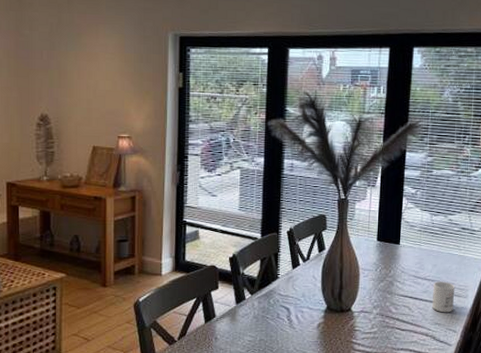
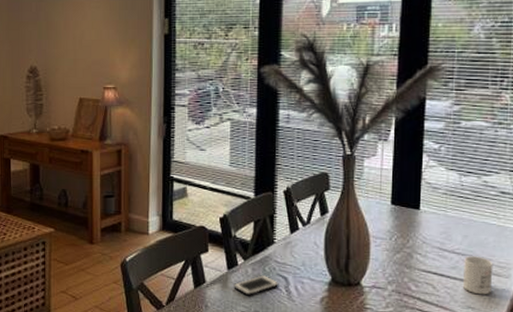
cell phone: none [241,307,282,325] -> present [234,275,279,295]

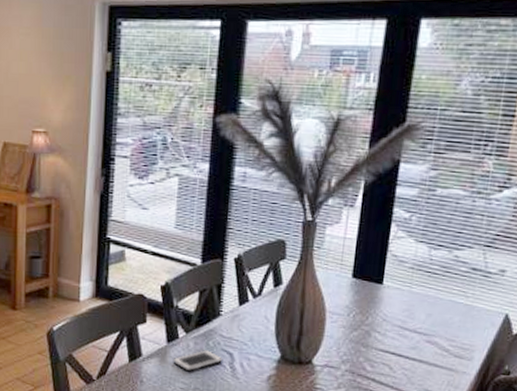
mug: present [462,256,494,295] -> none [421,336,457,378]

